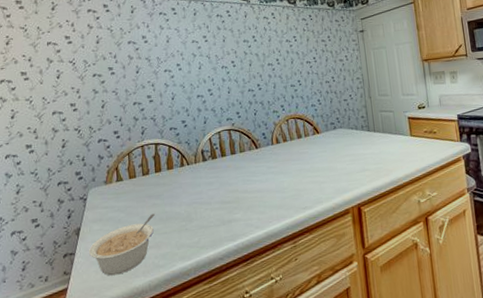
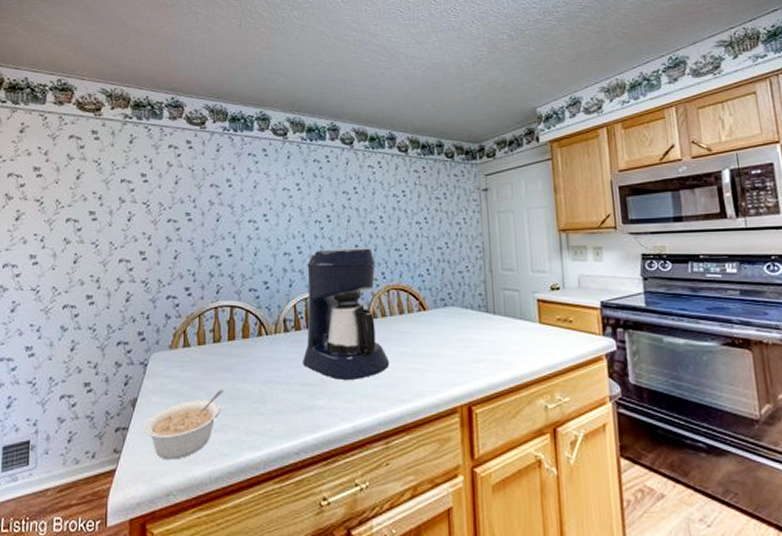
coffee maker: none [217,86,292,196] -> present [303,248,389,380]

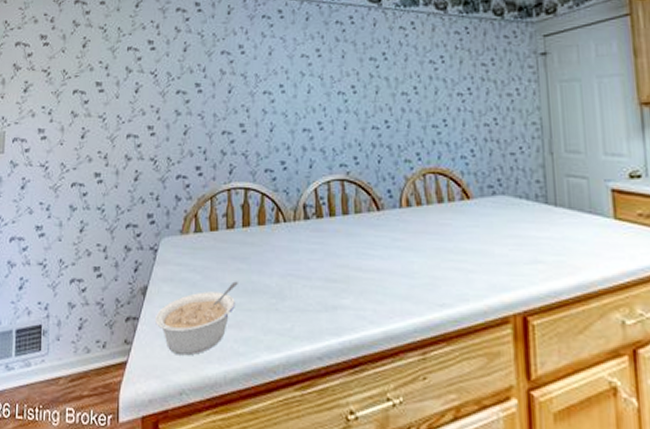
coffee maker: present [303,248,389,380] -> none [325,124,426,277]

